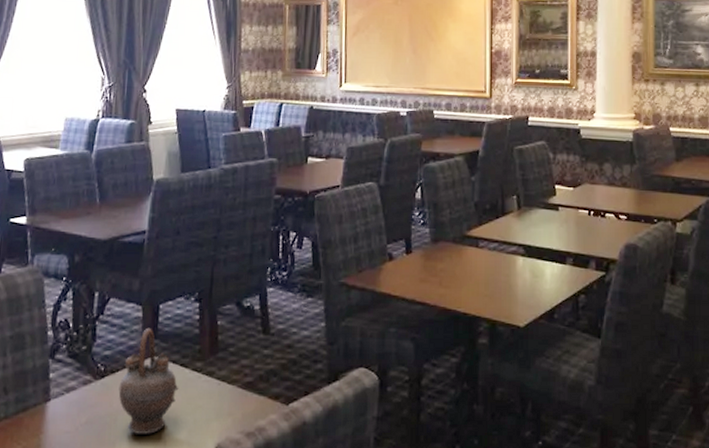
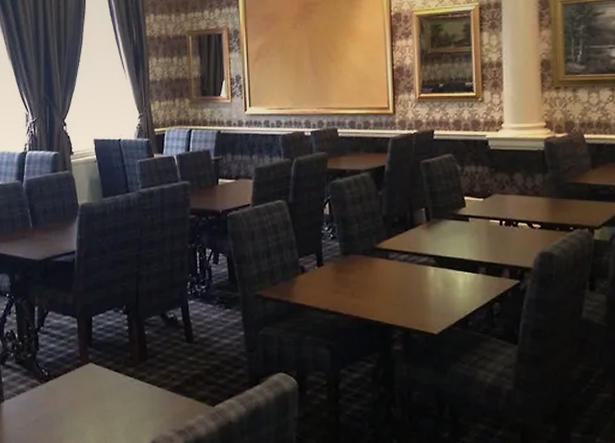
teapot: present [118,327,179,434] -> none [62,337,115,431]

